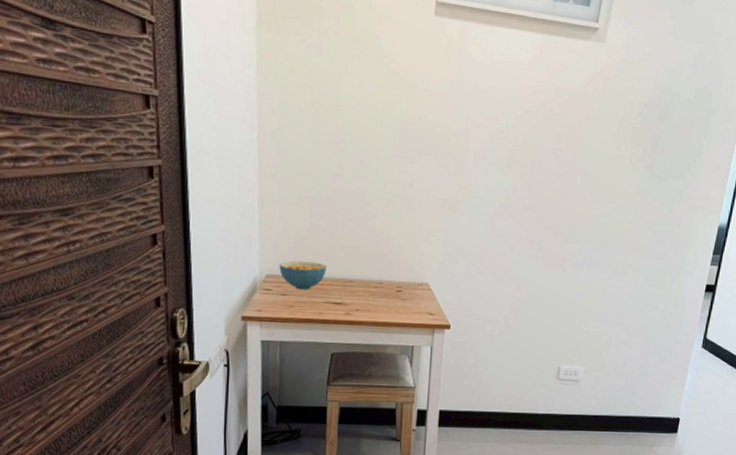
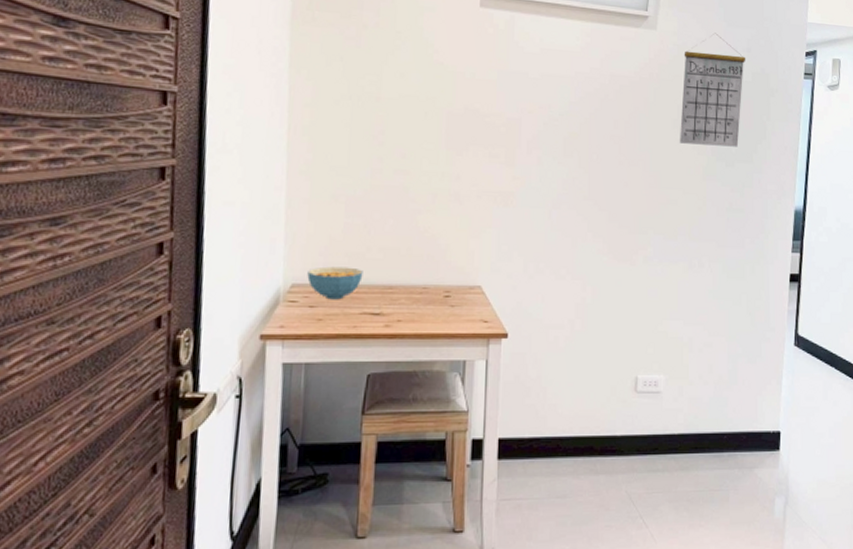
calendar: none [617,47,691,164] -> present [680,33,746,147]

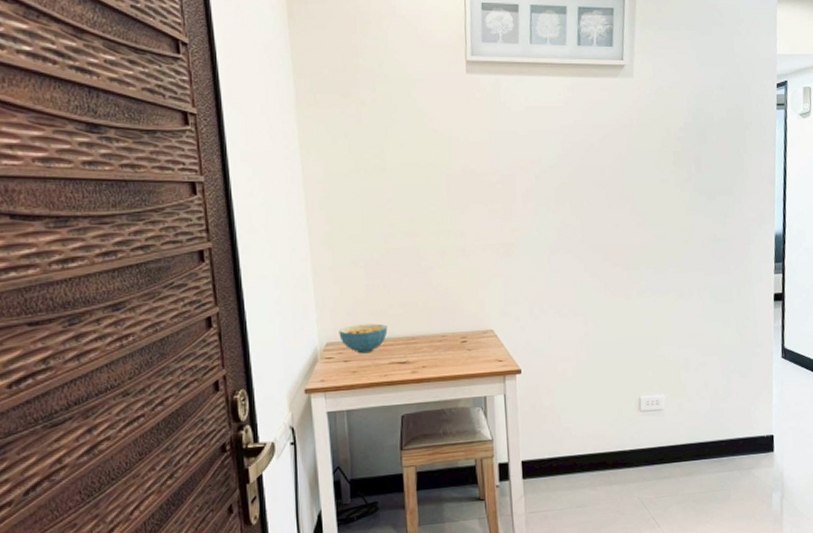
calendar: present [680,33,746,147] -> none [660,74,720,183]

